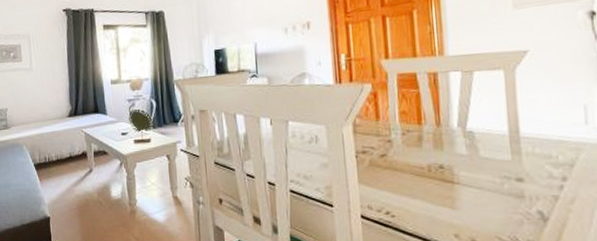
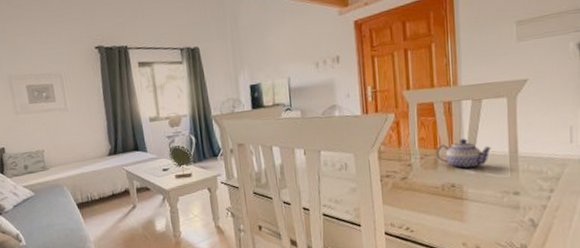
teapot: none [419,114,488,148] -> present [435,138,492,169]

